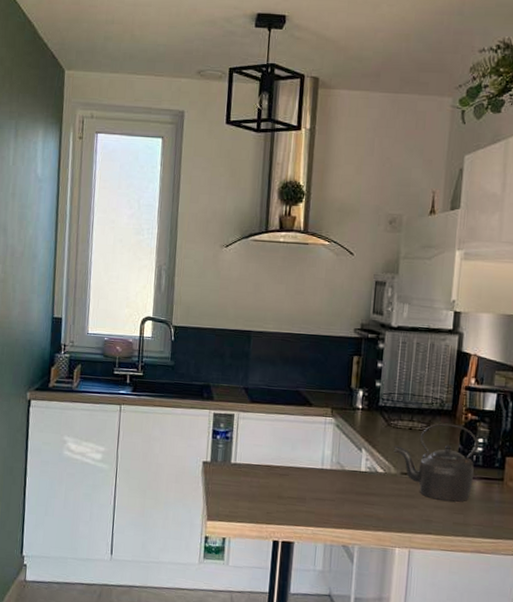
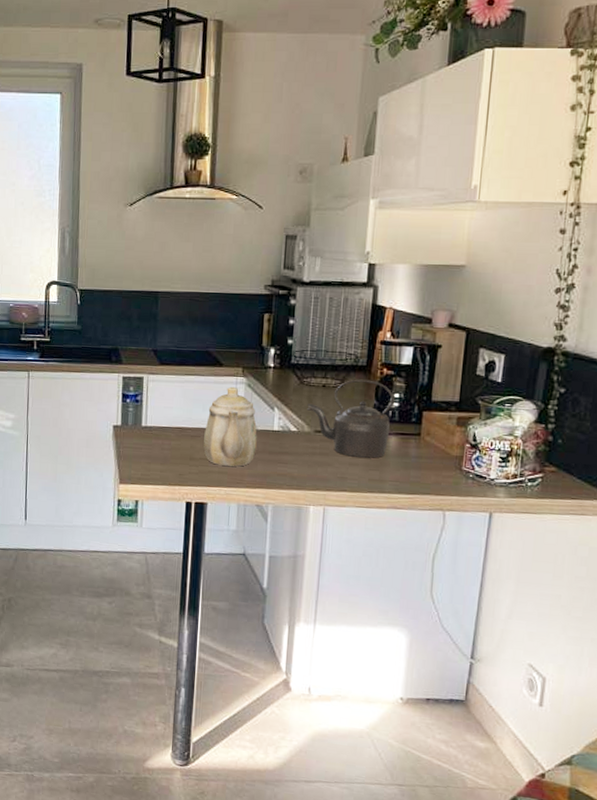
teapot: none [291,426,345,507] -> present [203,386,257,467]

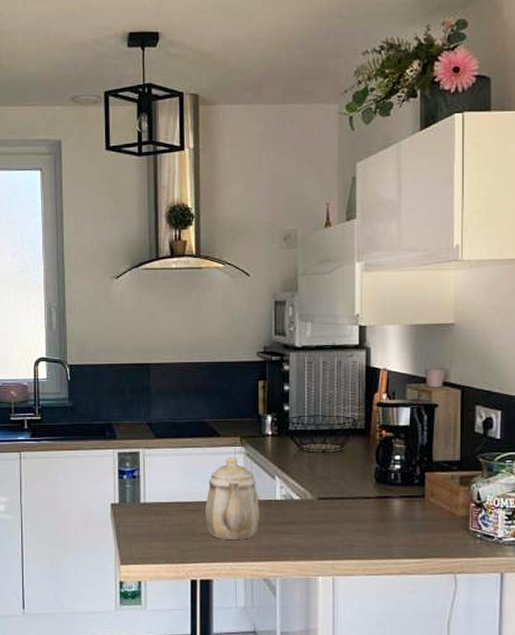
kettle: present [307,379,394,458] -> none [308,443,395,523]

